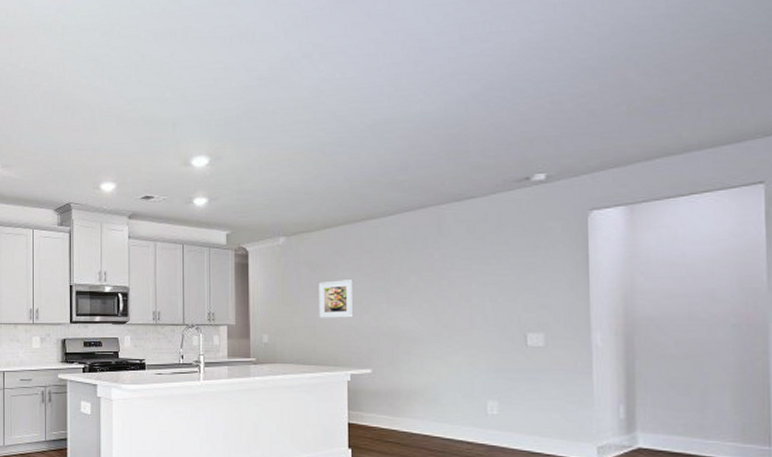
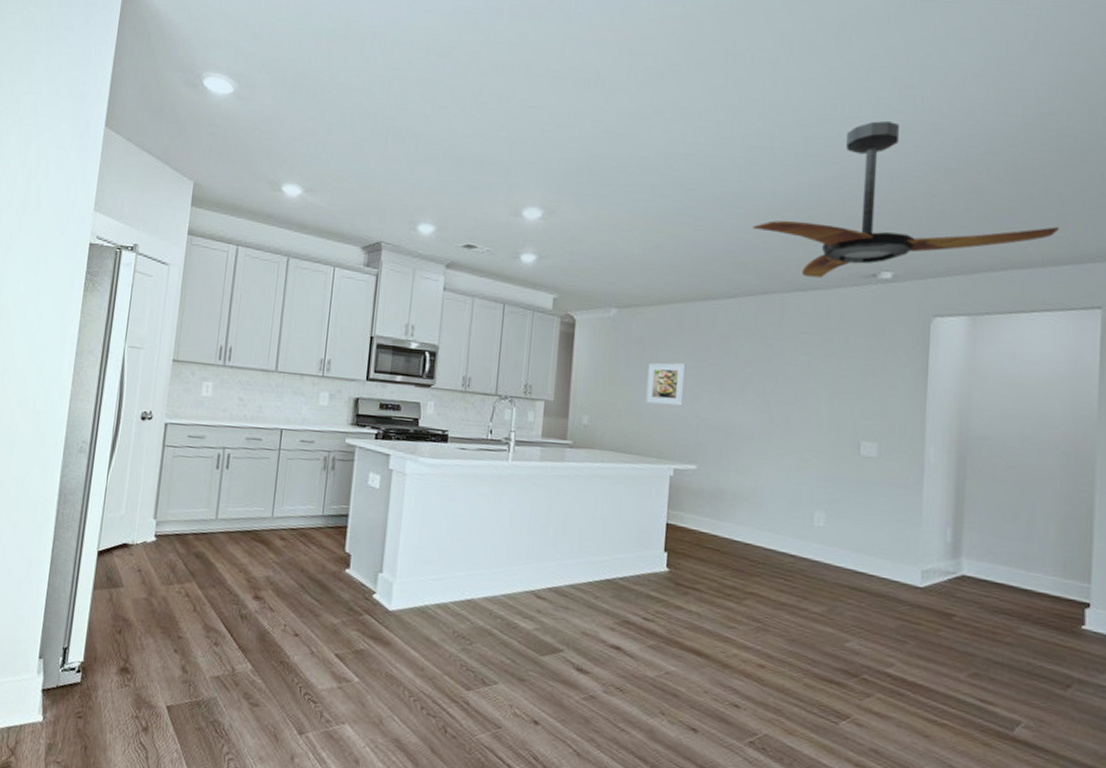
ceiling fan: none [405,31,714,188] -> present [752,120,1060,278]

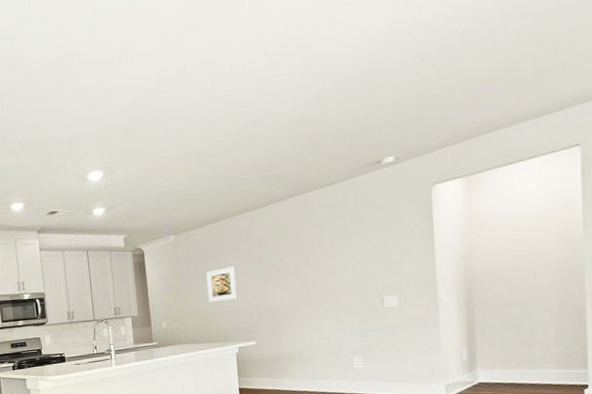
ceiling fan: present [752,120,1060,278] -> none [272,27,537,176]

